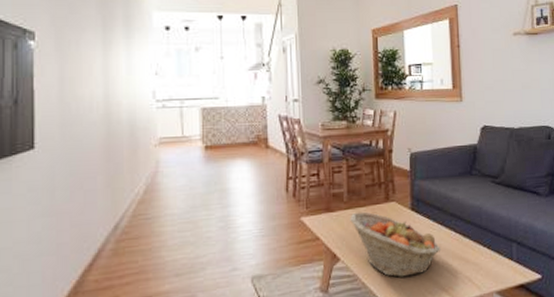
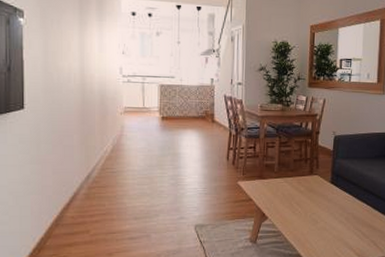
fruit basket: present [350,211,441,278] -> none [278,181,353,236]

